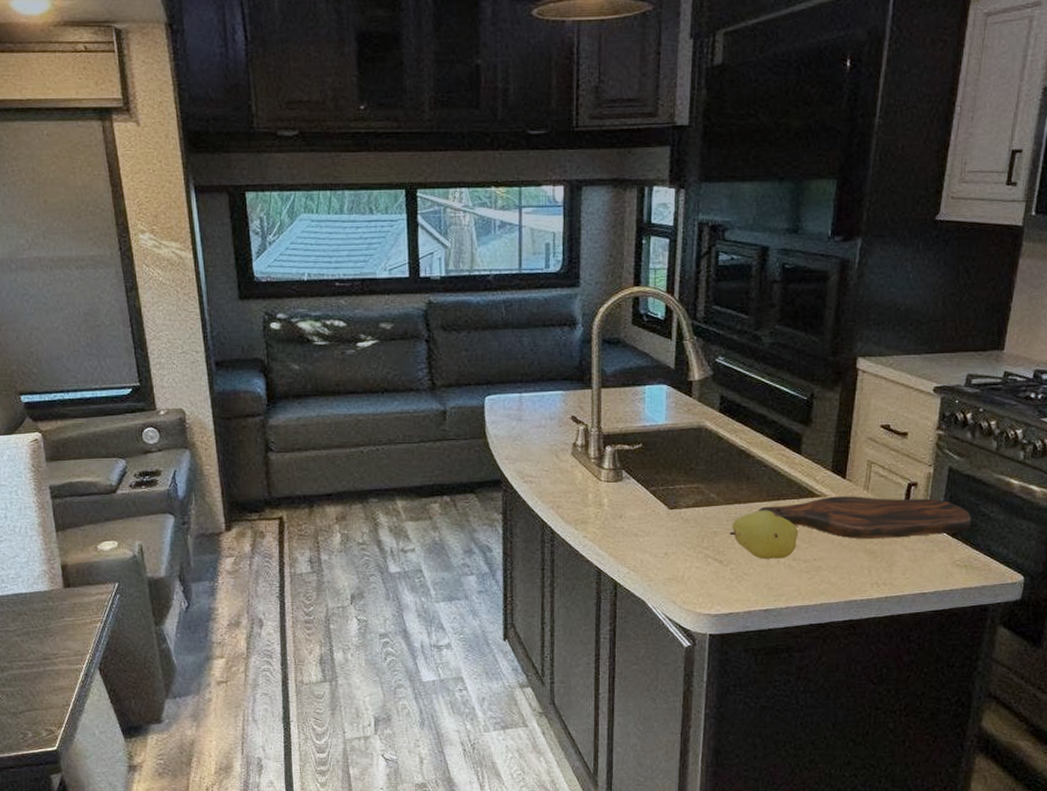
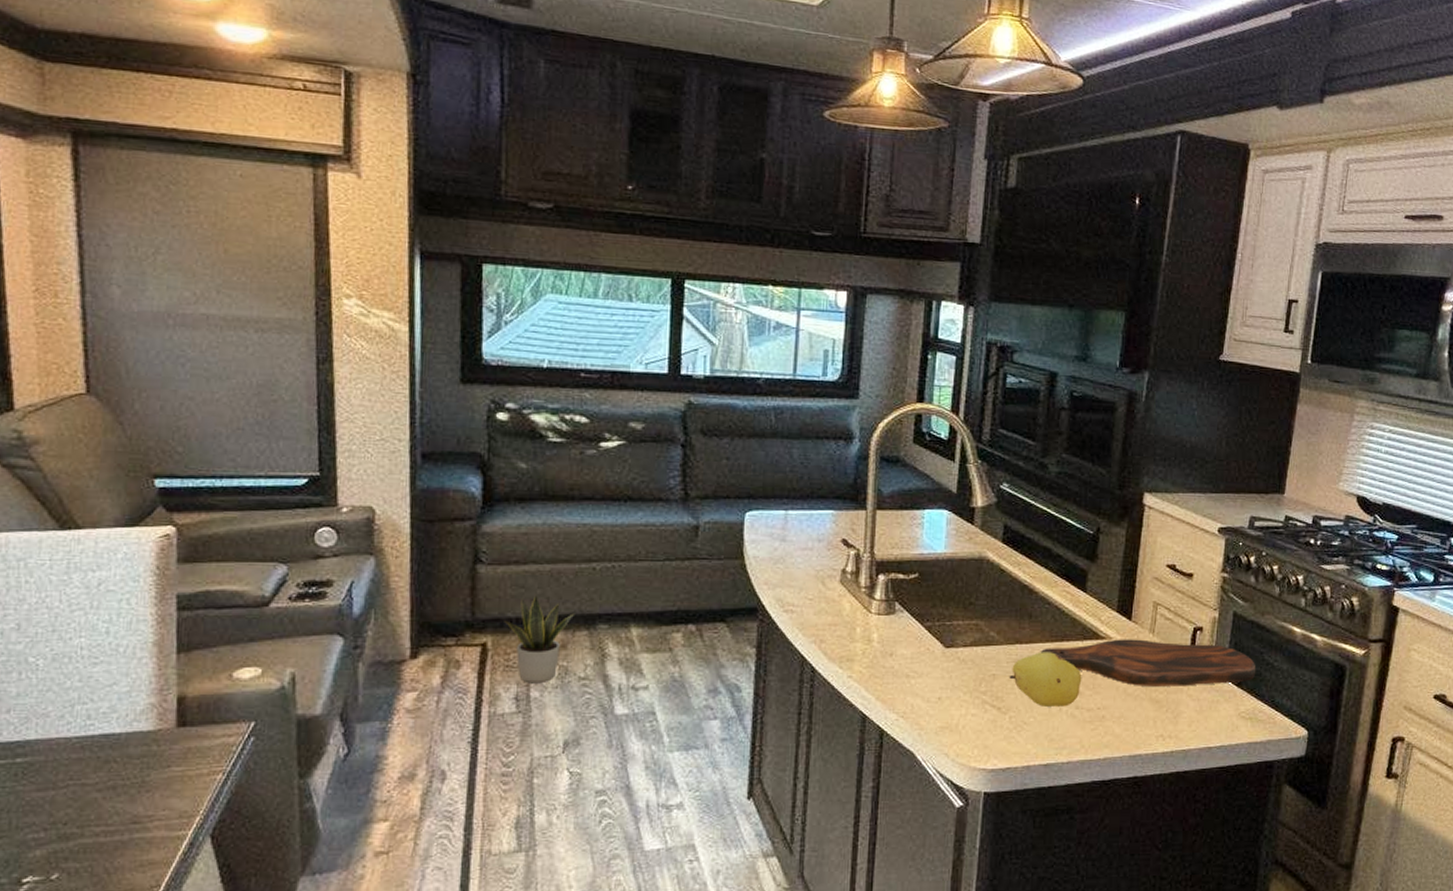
potted plant: none [294,474,350,549] -> present [504,593,575,684]

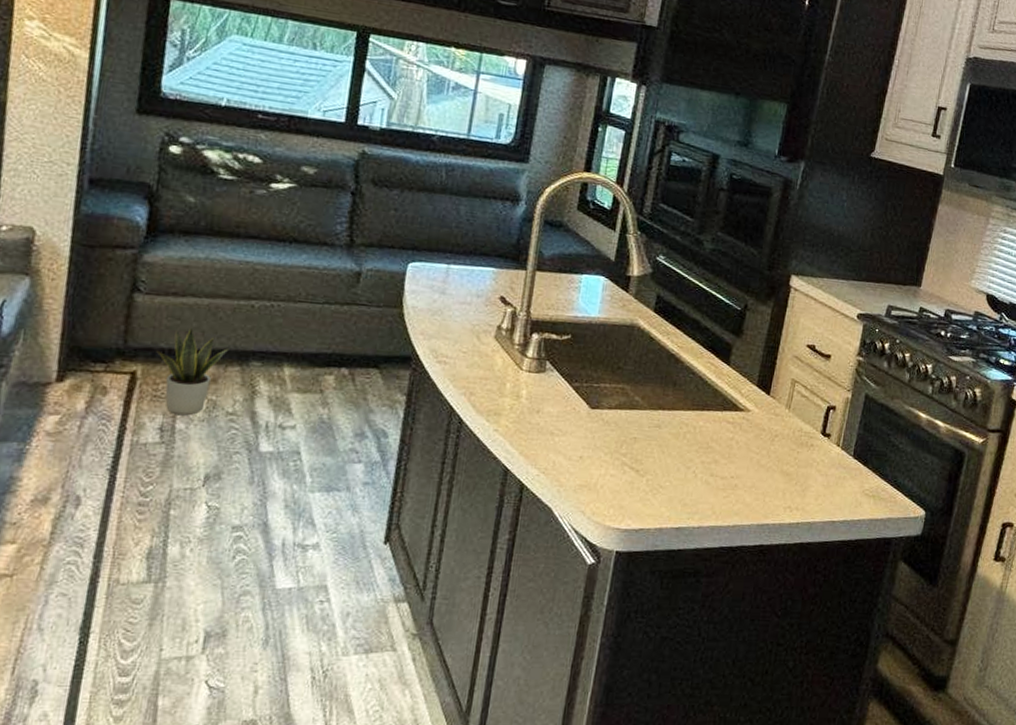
fruit: present [1009,652,1082,707] -> none [649,419,719,473]
cutting board: present [1040,639,1256,686] -> none [681,412,883,462]

